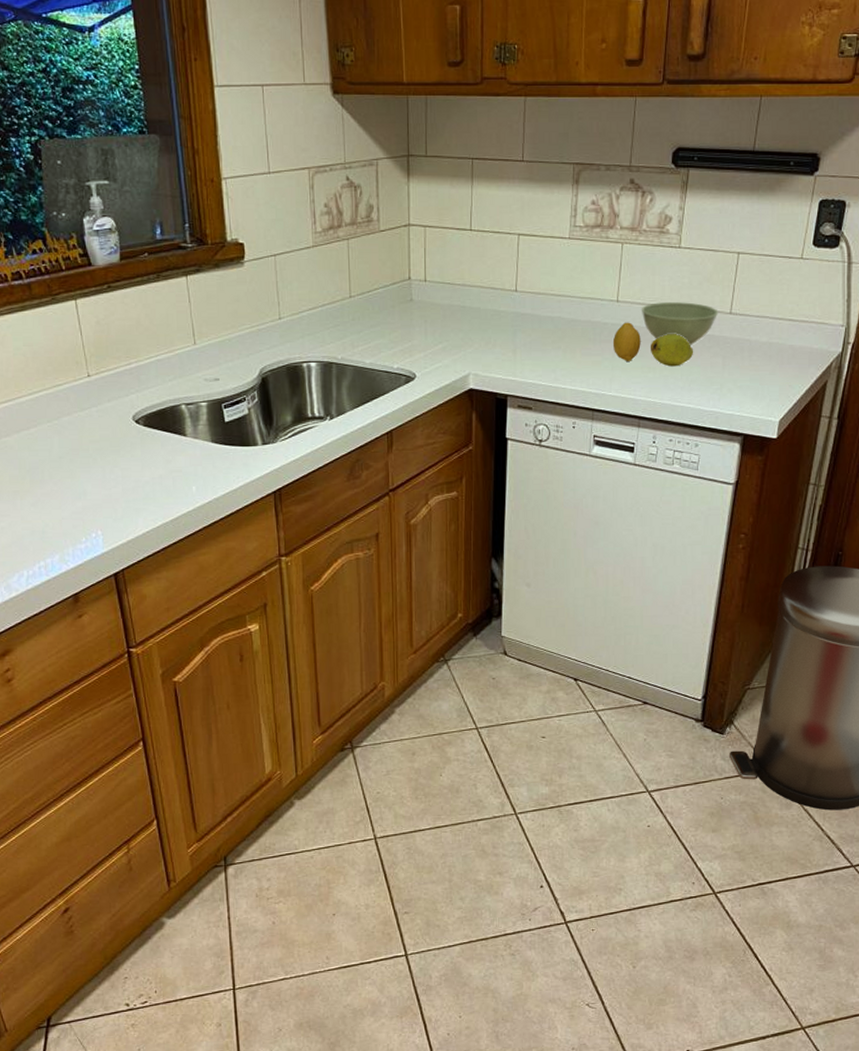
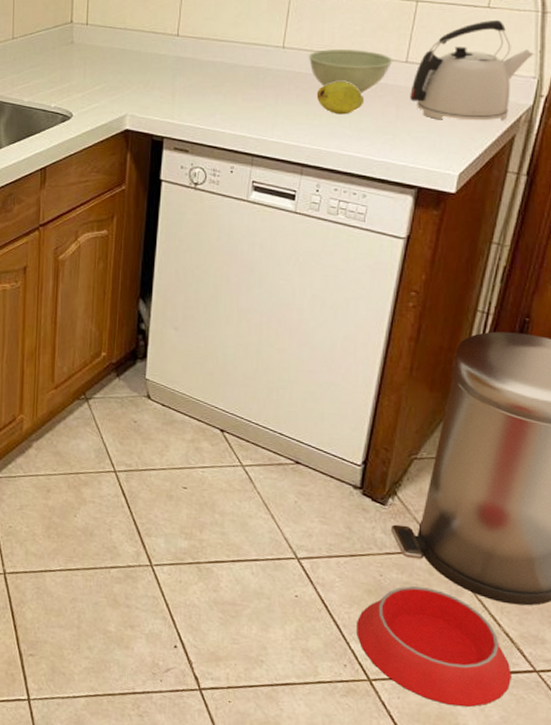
fruit: present [612,322,641,361] -> none [276,68,307,108]
pet bowl: none [702,804,833,905] -> present [357,586,511,707]
kettle: none [735,270,842,369] -> present [410,19,534,121]

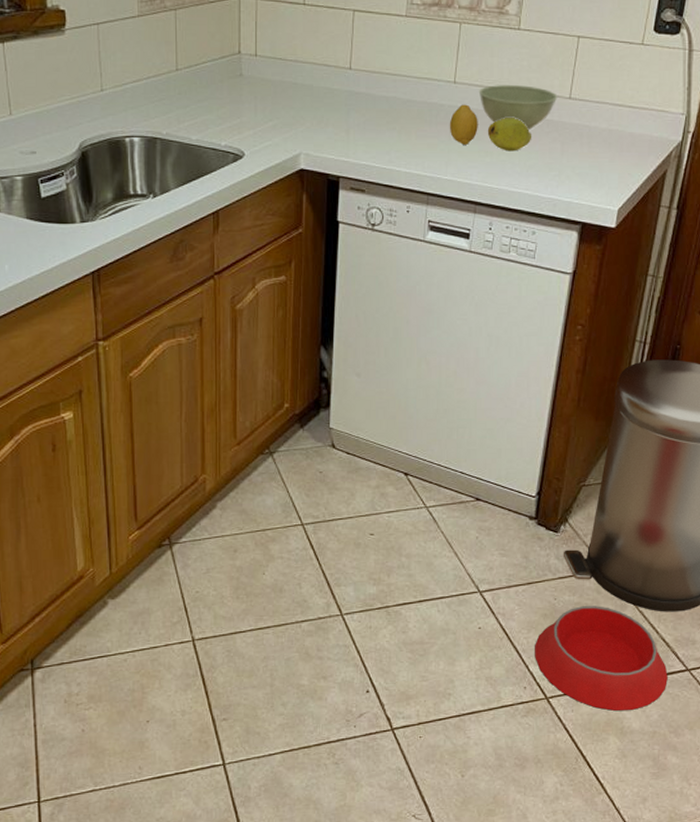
fruit: none [276,68,307,108] -> present [449,104,478,145]
kettle: present [410,19,534,121] -> none [574,56,682,157]

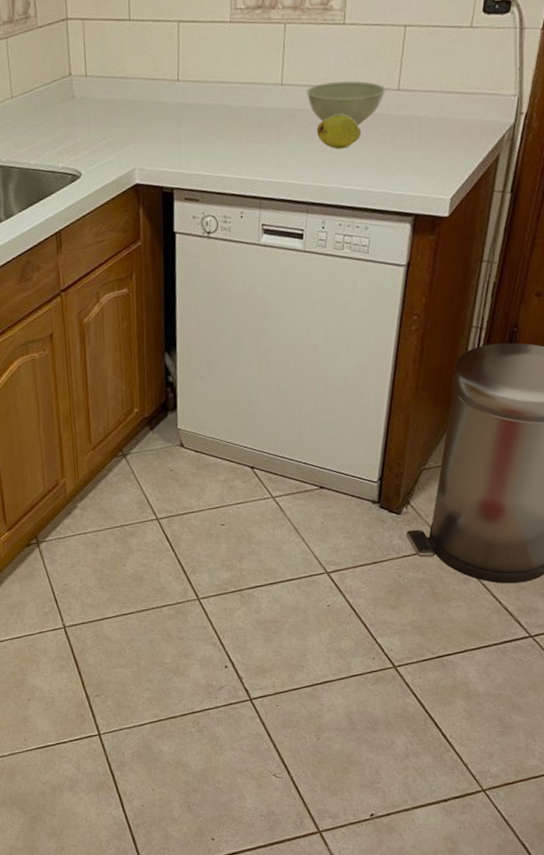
fruit: present [449,104,478,145] -> none [278,105,307,146]
pet bowl: present [535,606,668,711] -> none [382,580,511,676]

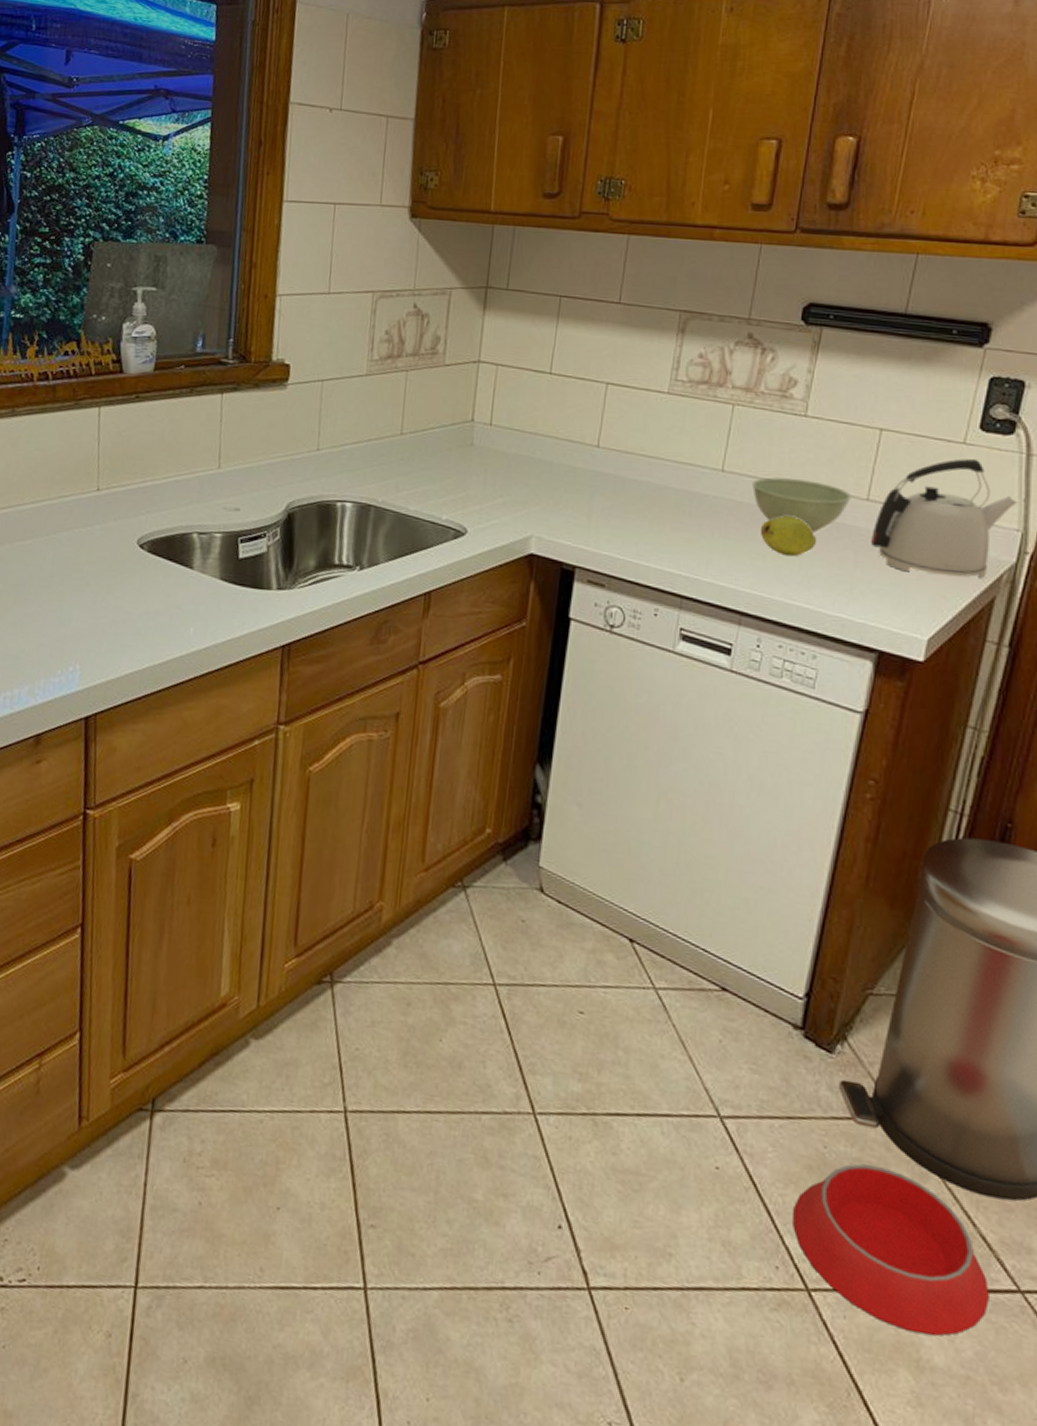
pet bowl: none [382,580,511,676] -> present [793,1164,989,1336]
kettle: none [403,39,514,146] -> present [871,458,1017,579]

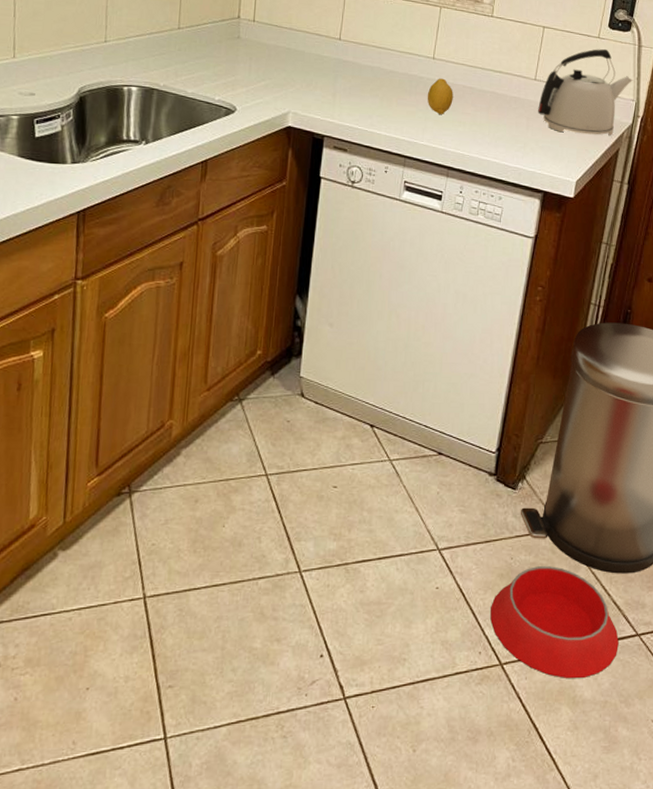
fruit: none [712,496,749,543] -> present [427,78,453,114]
bowl: present [751,477,852,534] -> none [454,63,525,106]
fruit: present [761,516,816,557] -> none [462,92,500,123]

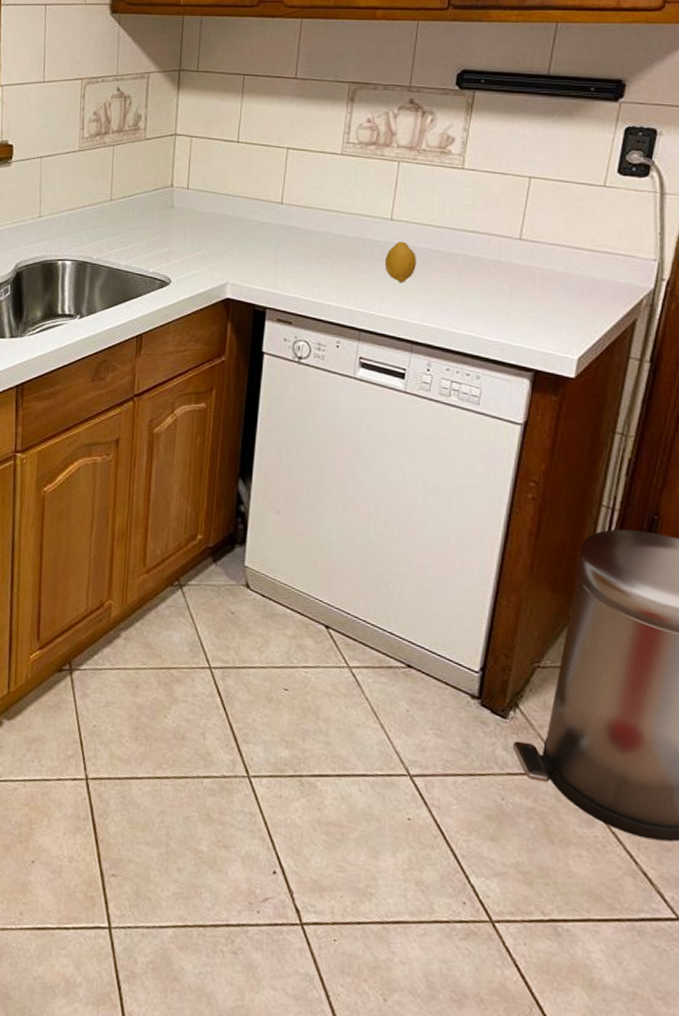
pet bowl: present [490,566,619,678] -> none [477,813,652,959]
kettle: present [538,48,632,136] -> none [525,199,653,304]

